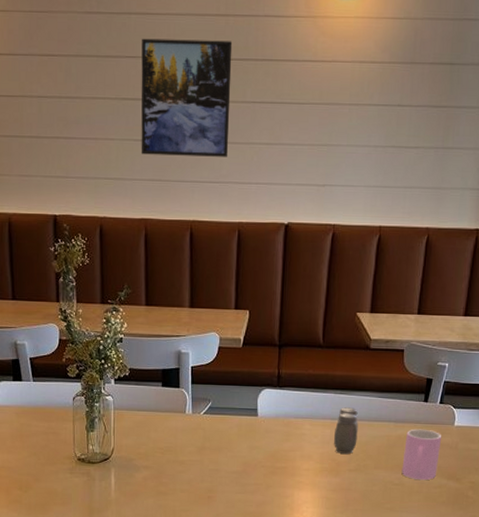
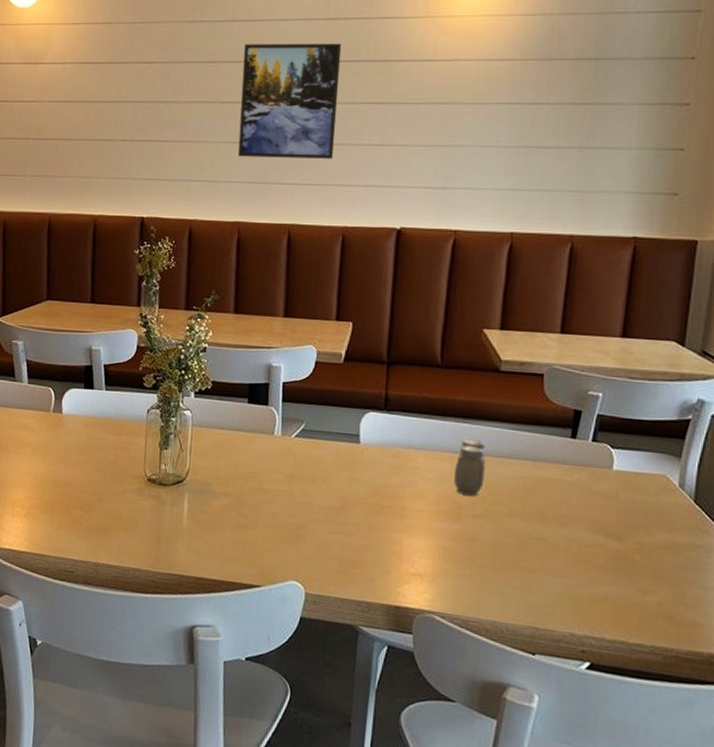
cup: present [401,428,442,481] -> none [543,470,597,537]

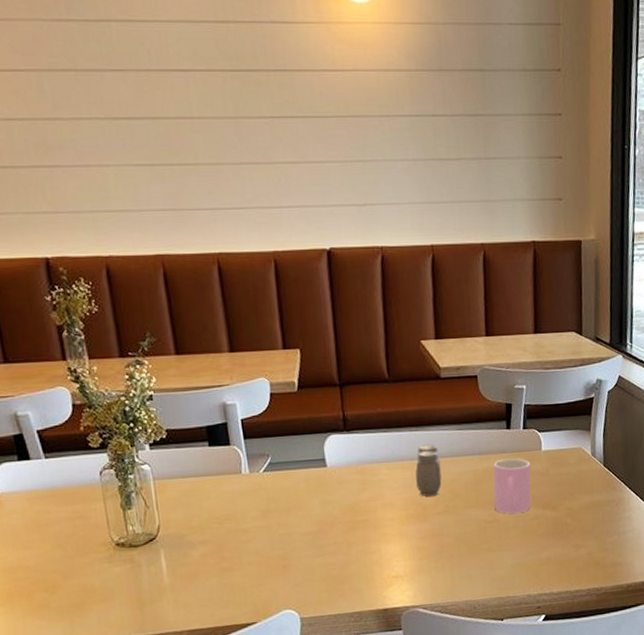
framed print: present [237,43,342,159] -> none [128,49,250,181]
cup: none [543,470,597,537] -> present [493,458,531,514]

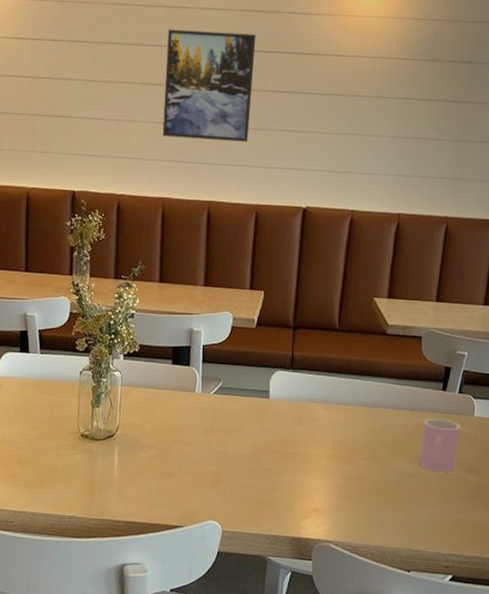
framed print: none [128,49,250,181] -> present [162,29,257,142]
salt and pepper shaker: present [415,444,442,497] -> none [348,393,374,441]

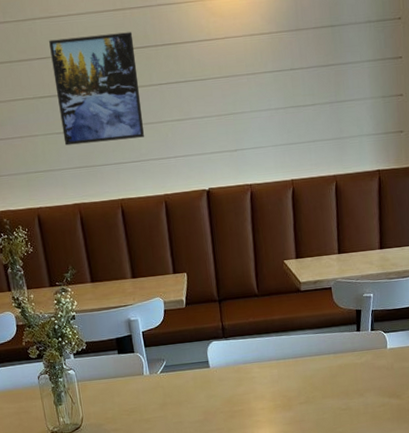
cup: present [418,418,461,473] -> none [346,355,379,403]

